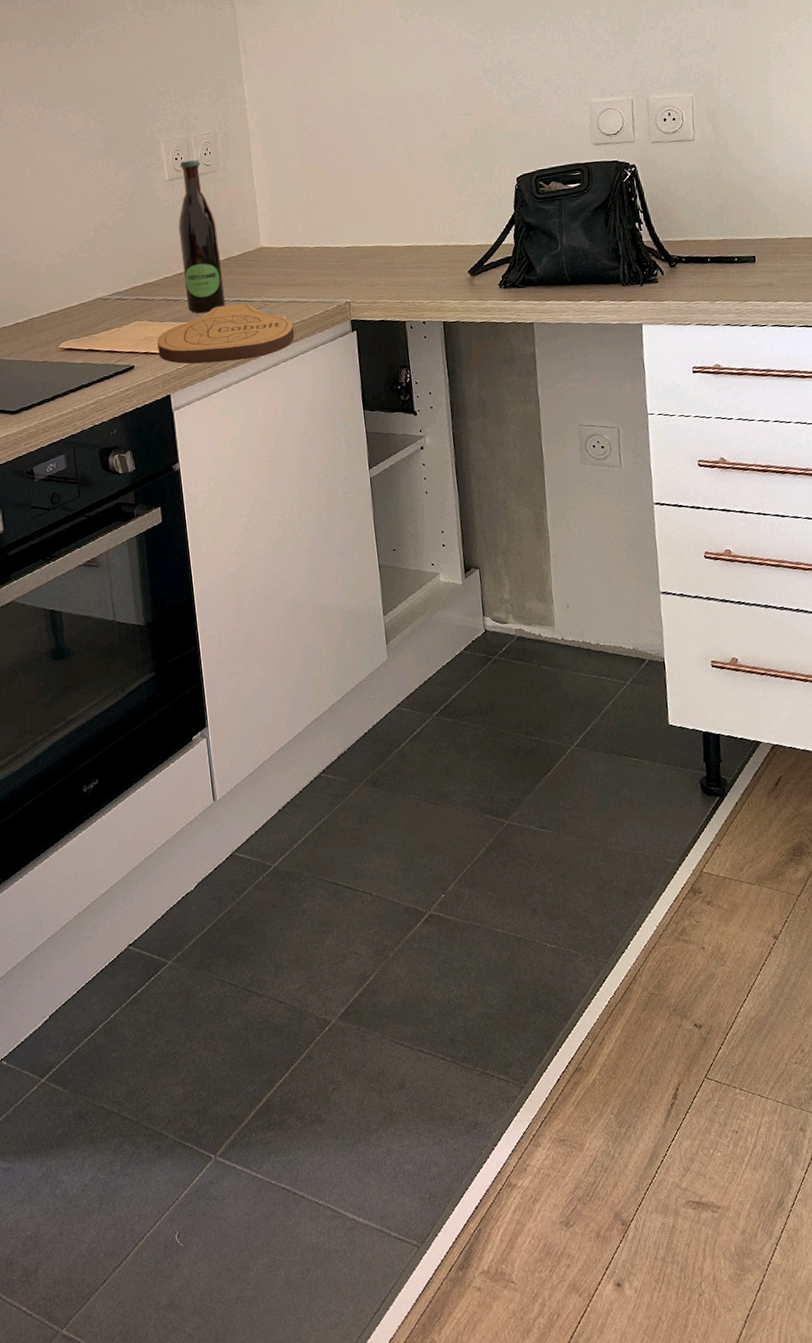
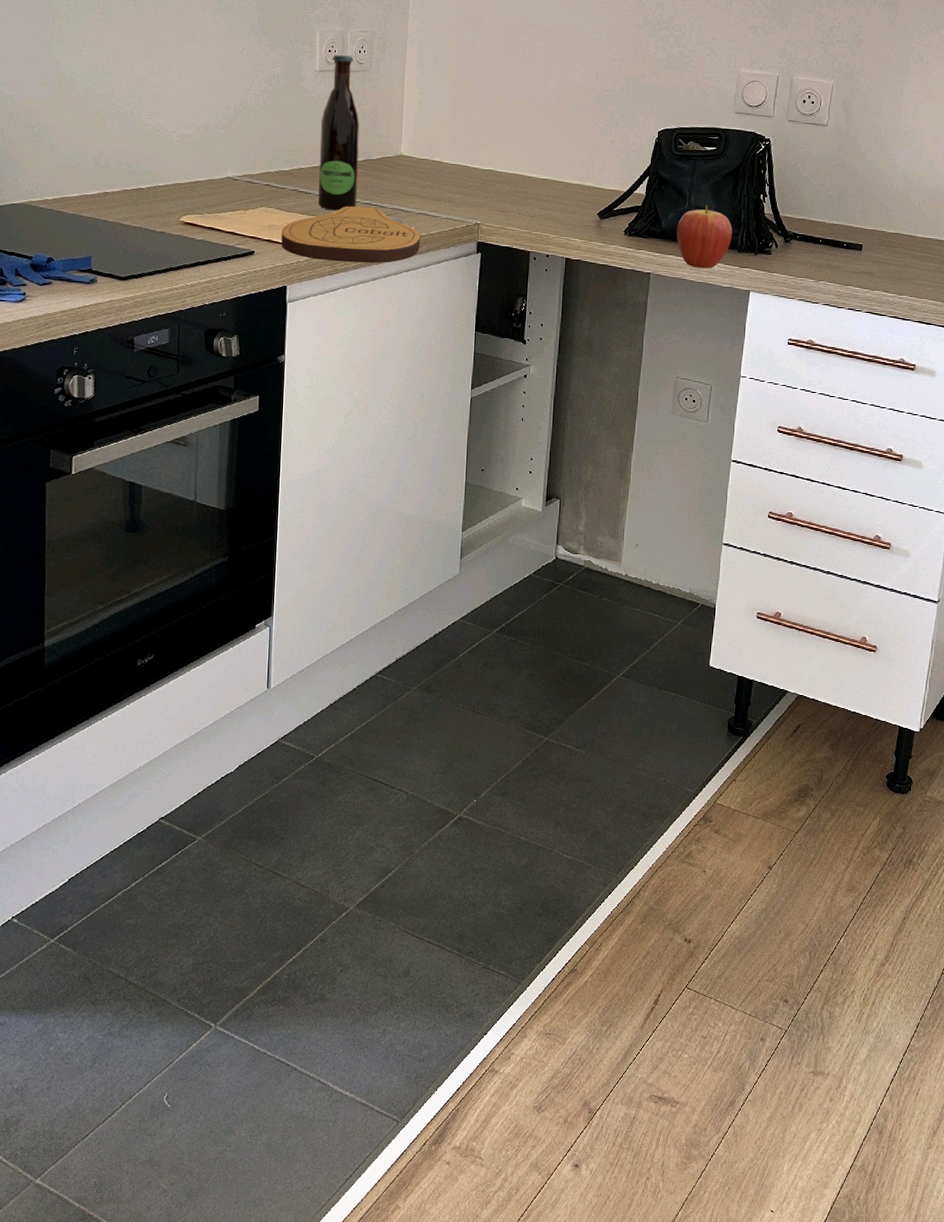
fruit: none [552,243,613,310] -> present [676,205,732,269]

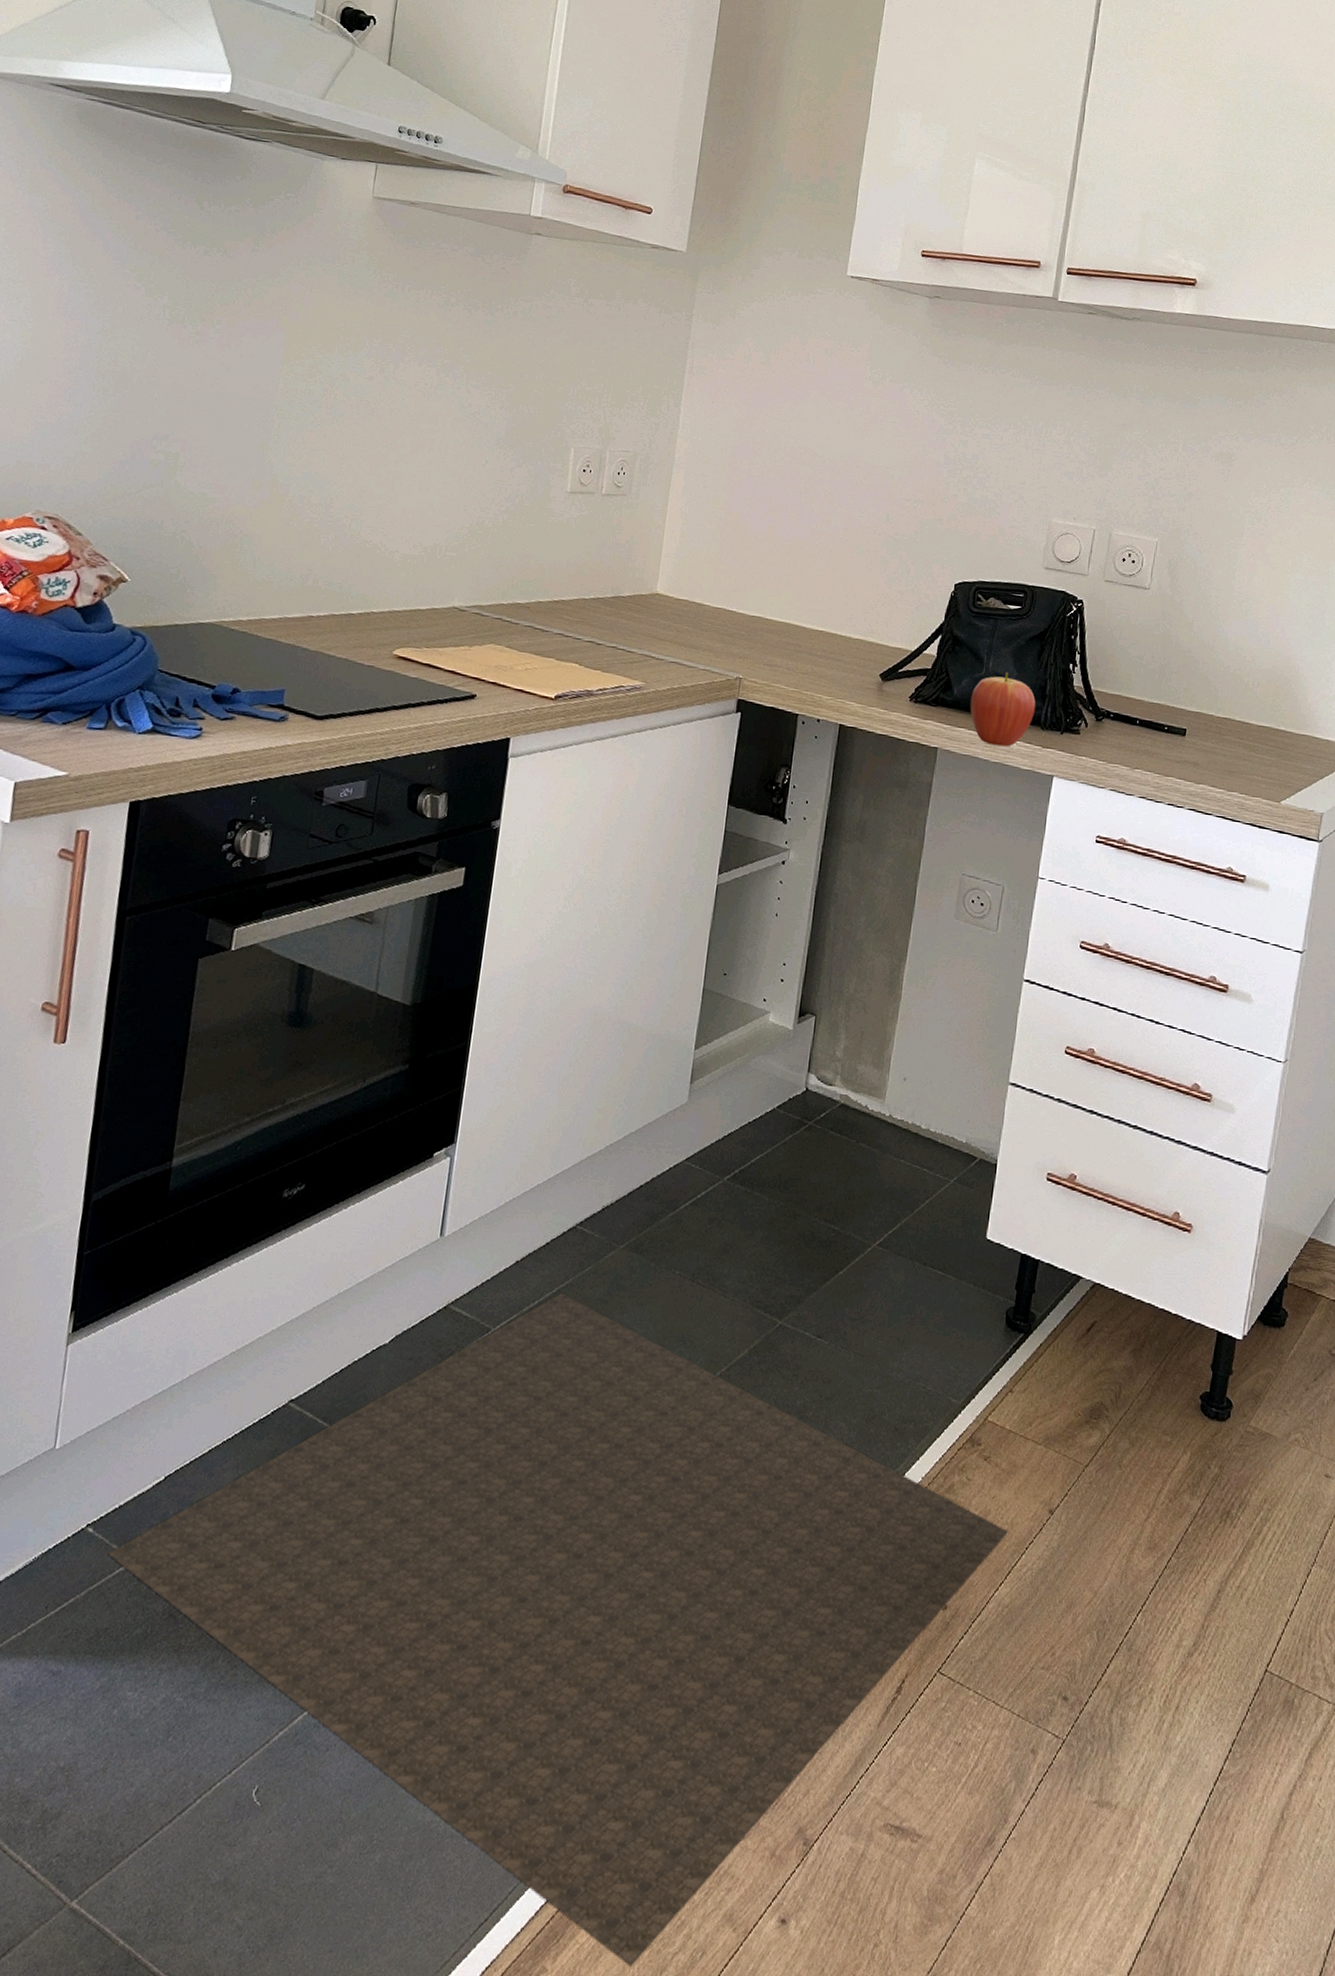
doormat: none [31,726,736,1203] -> present [108,1293,1008,1968]
cutting board: present [281,206,421,264] -> none [508,648,672,718]
bottle: present [318,55,360,211] -> none [556,475,612,653]

